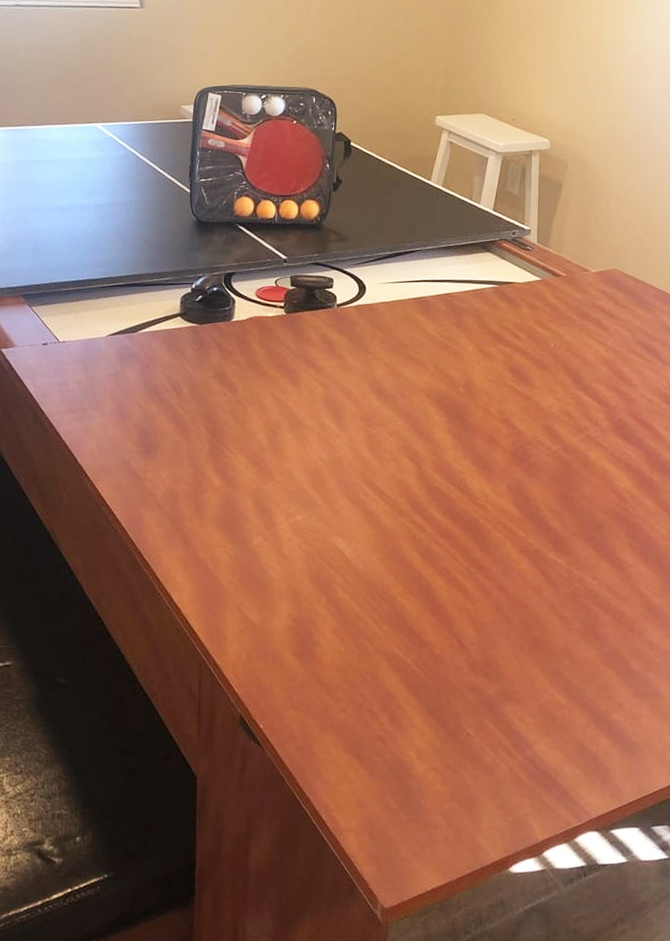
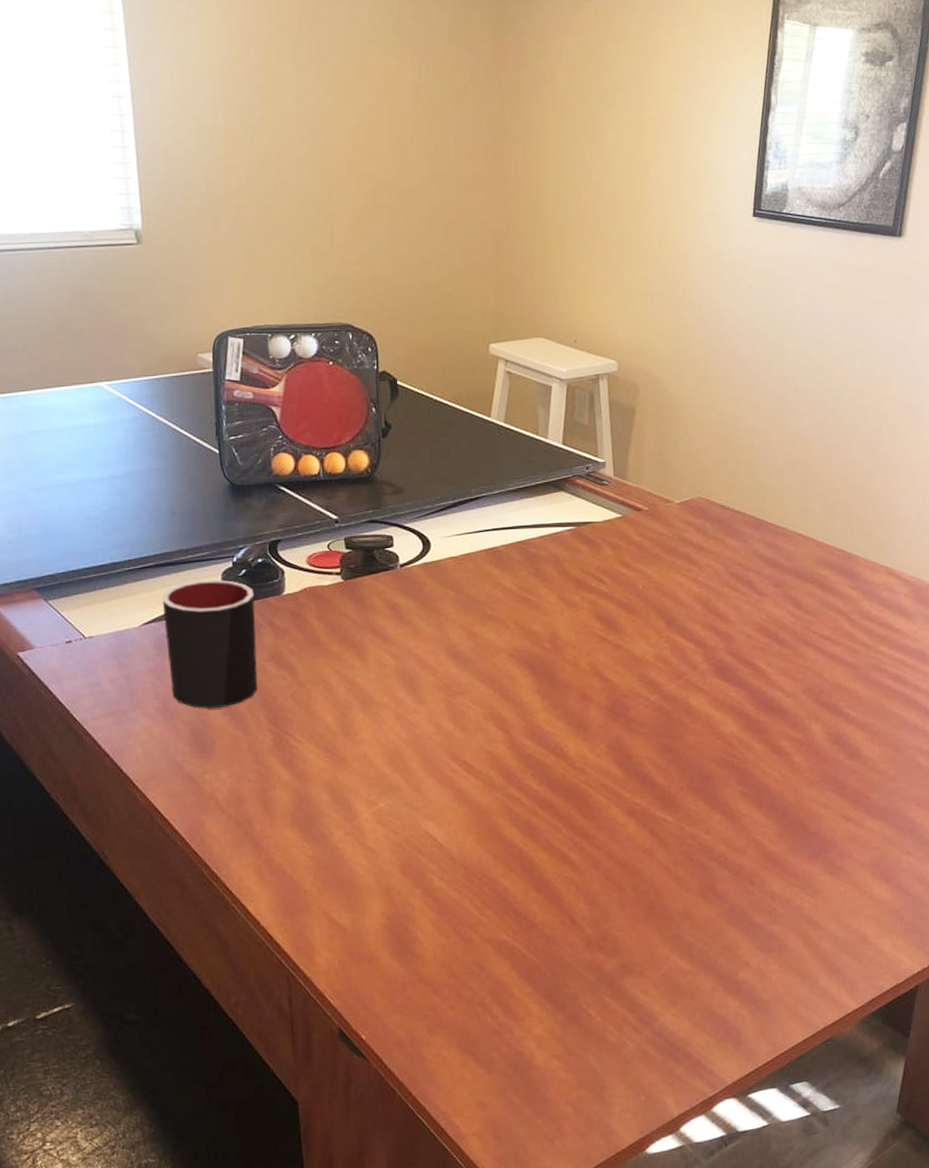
mug: none [127,301,207,415] -> present [162,579,258,709]

